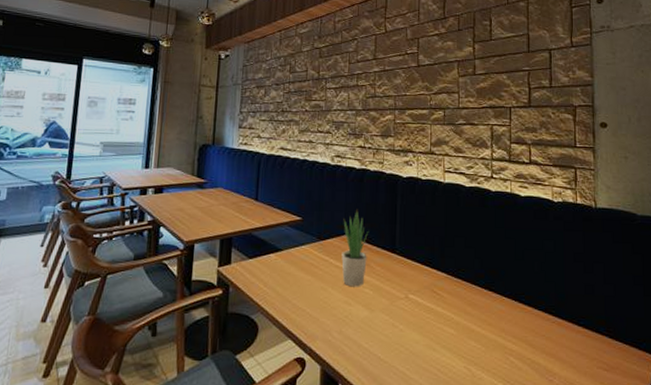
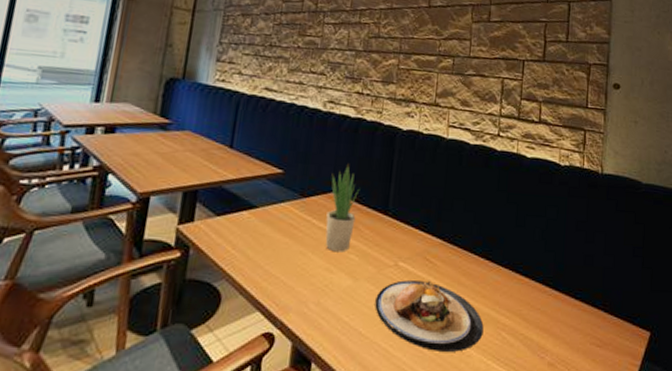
plate: none [390,310,492,376] -> present [375,280,484,353]

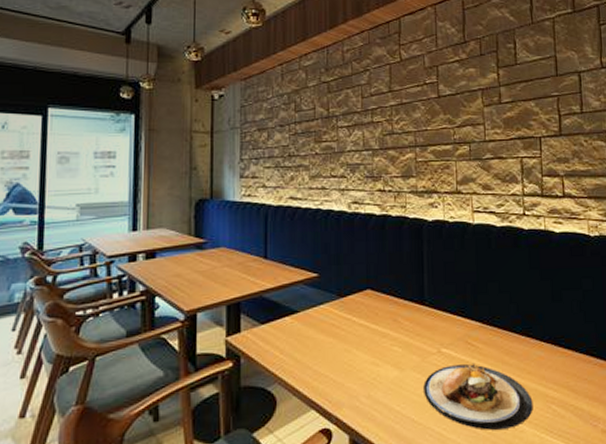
potted plant: present [325,163,360,252] -> none [365,260,395,346]

